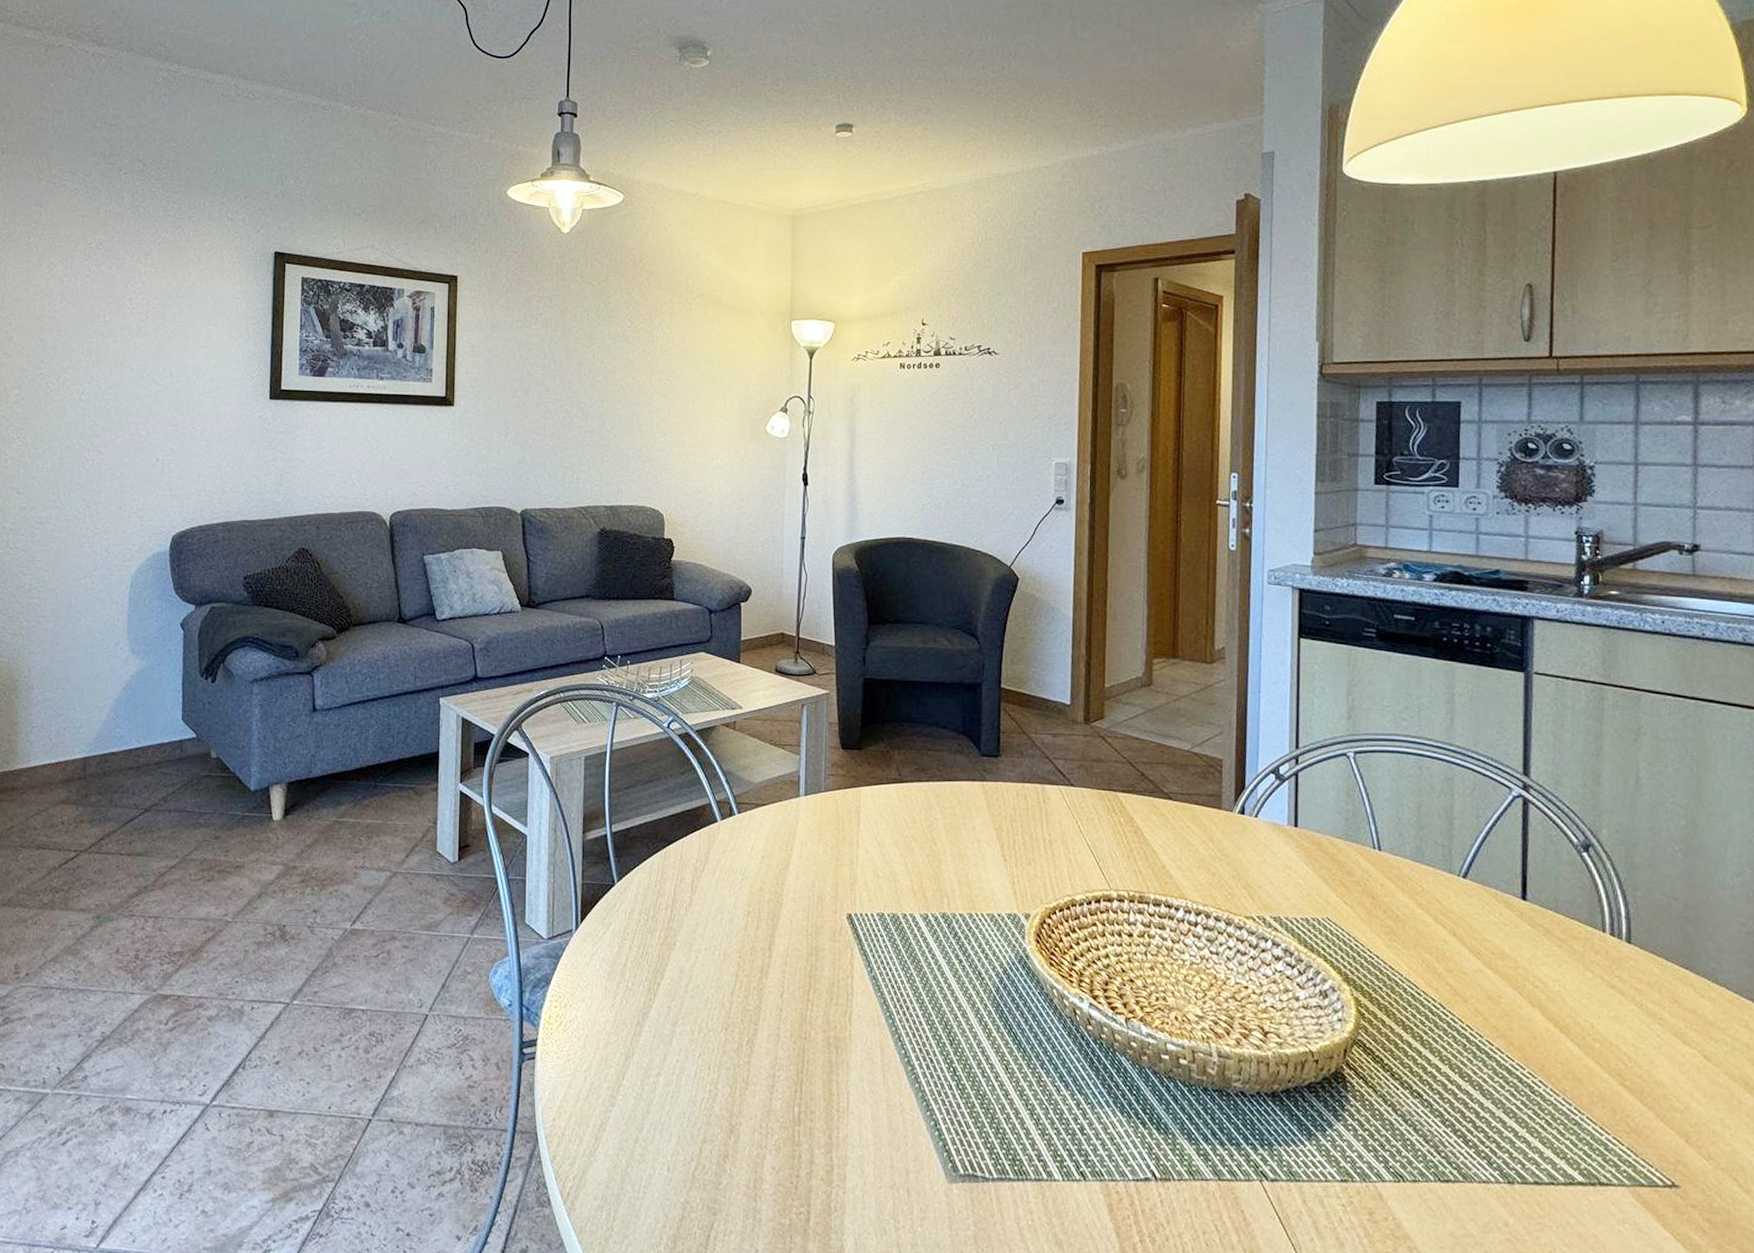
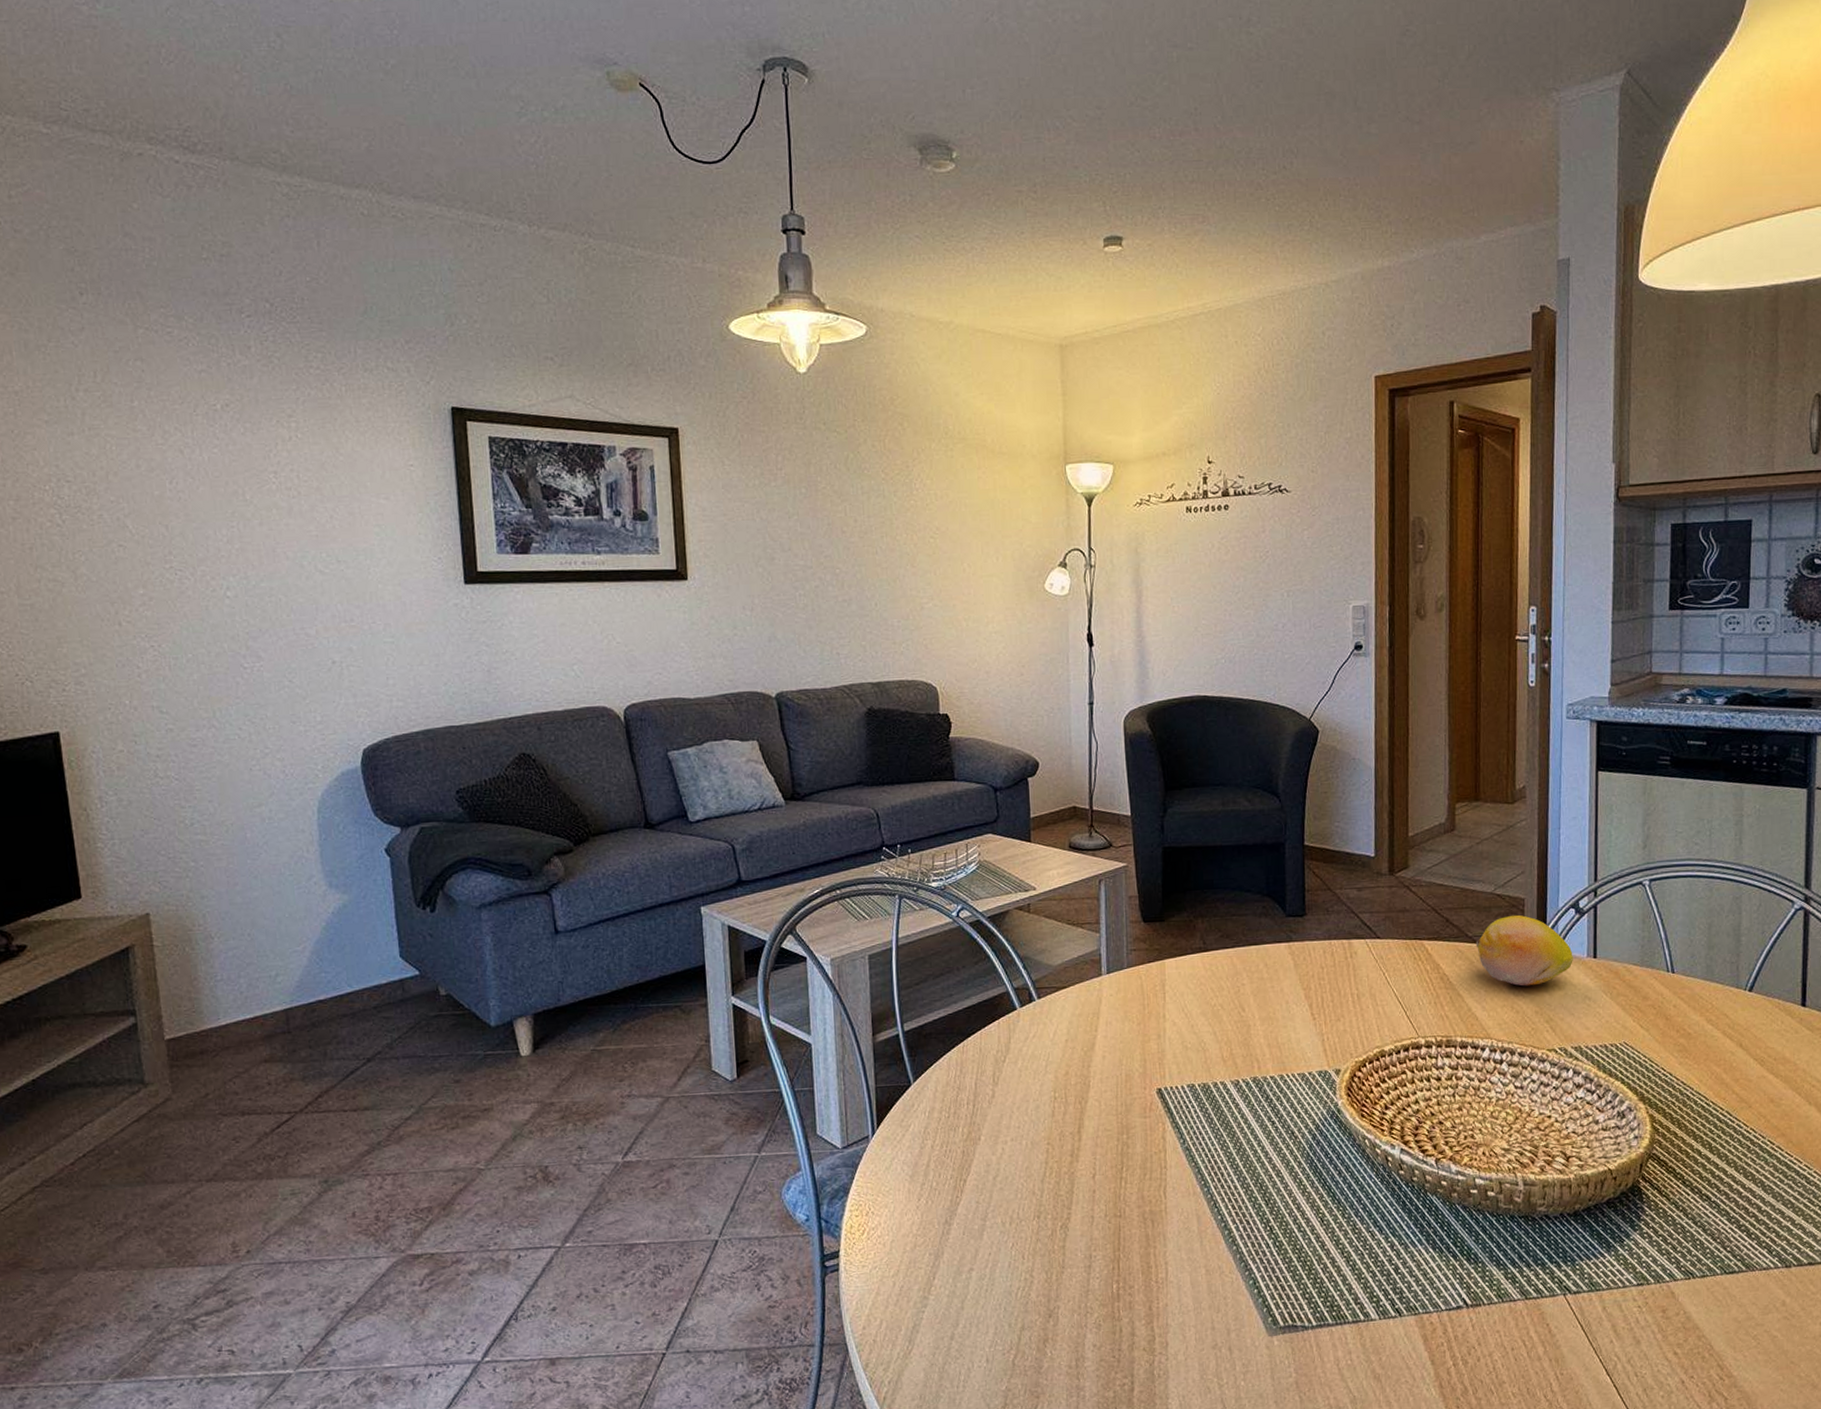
fruit: none [1171,775,1273,849] -> present [1475,915,1573,986]

